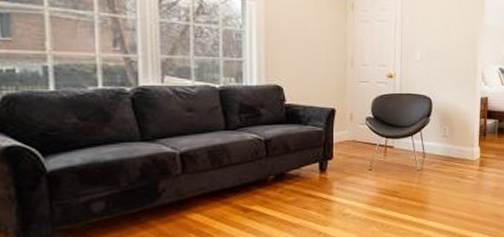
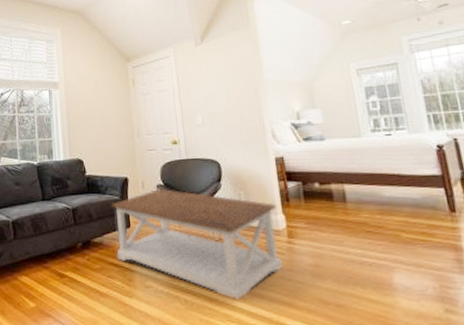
coffee table: none [313,121,475,220] -> present [111,188,284,300]

